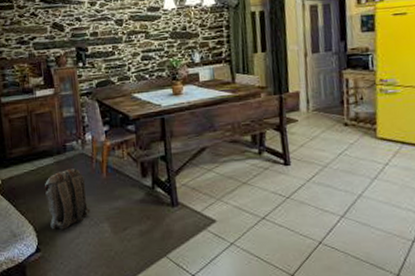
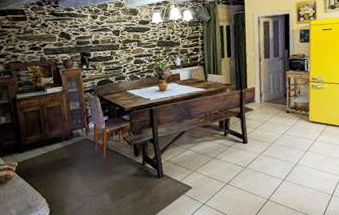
backpack: present [44,168,91,230] -> none [54,151,93,201]

